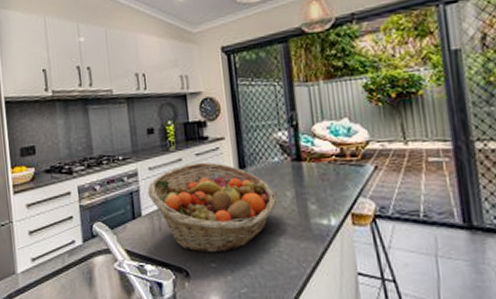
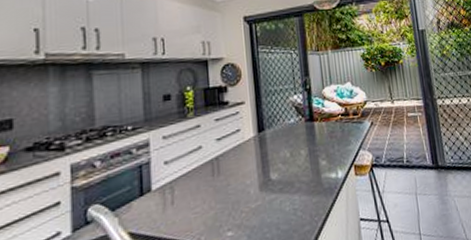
fruit basket: present [147,162,277,254] -> none [160,127,293,223]

